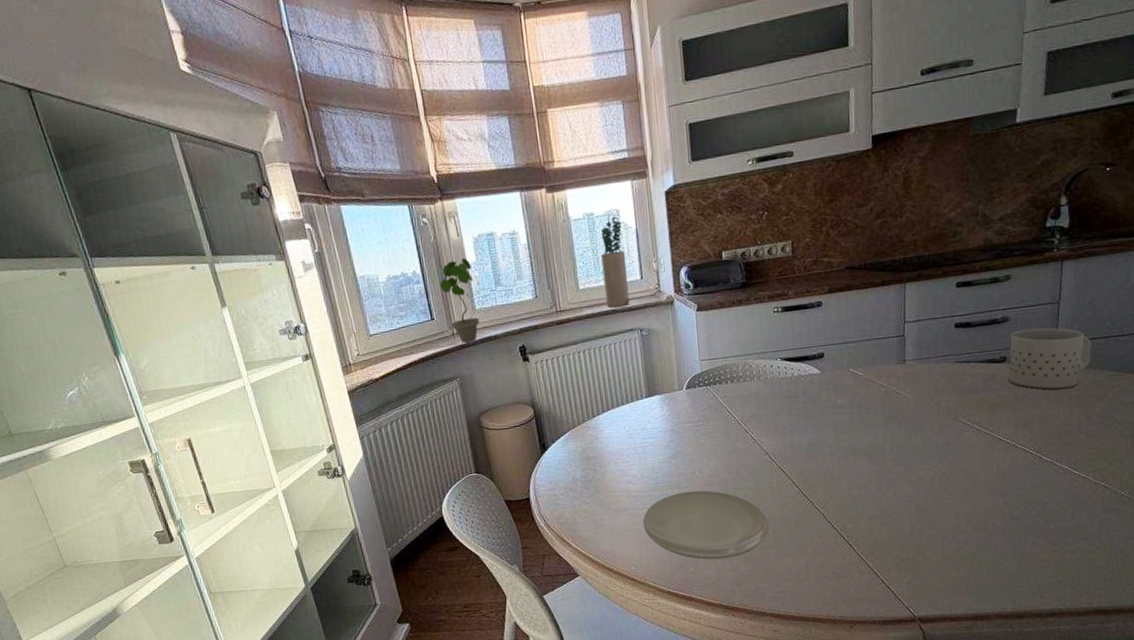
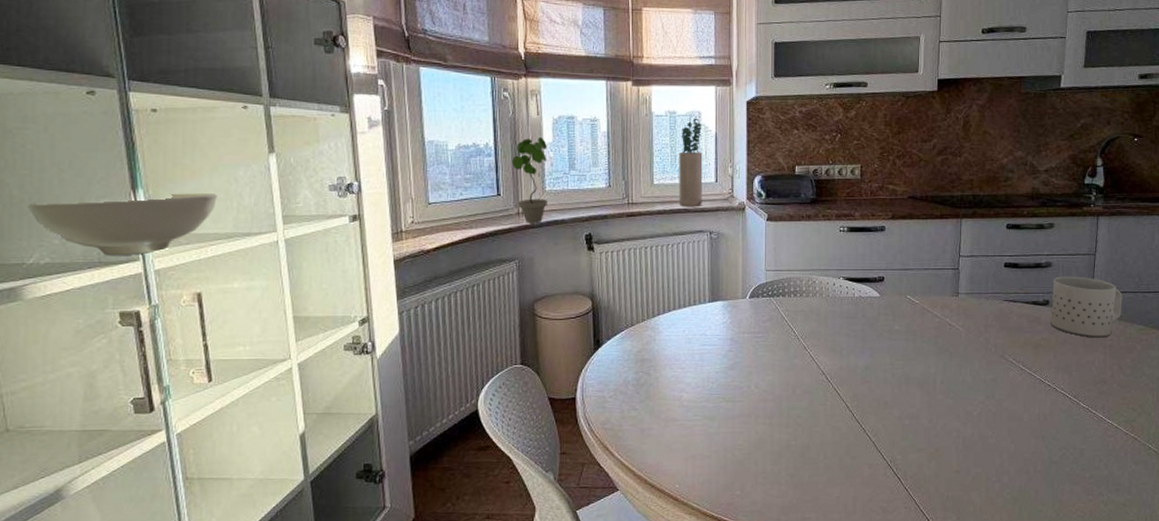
decorative bowl: none [36,350,187,416] -> present [27,193,217,256]
plate: present [642,490,769,560] -> none [692,406,819,483]

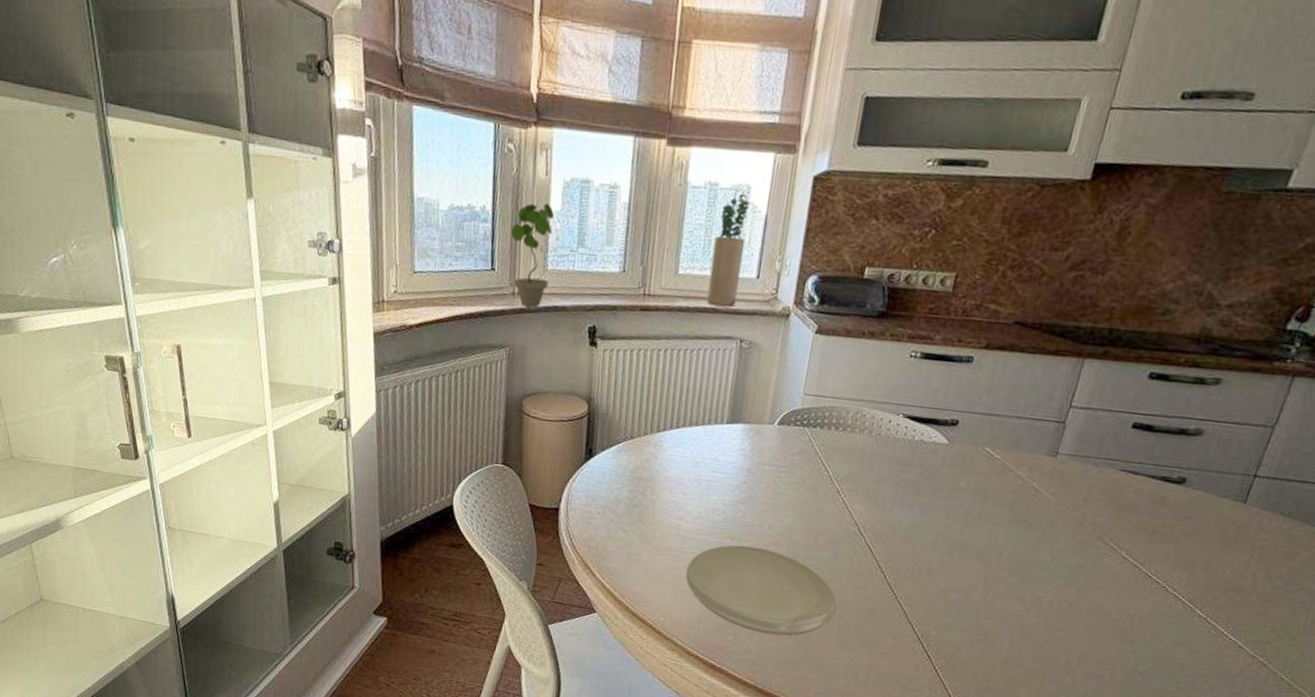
decorative bowl: present [27,193,217,256] -> none [17,232,195,298]
plate: none [692,406,819,483] -> present [685,545,837,636]
mug: present [1050,276,1122,338] -> none [1180,449,1301,536]

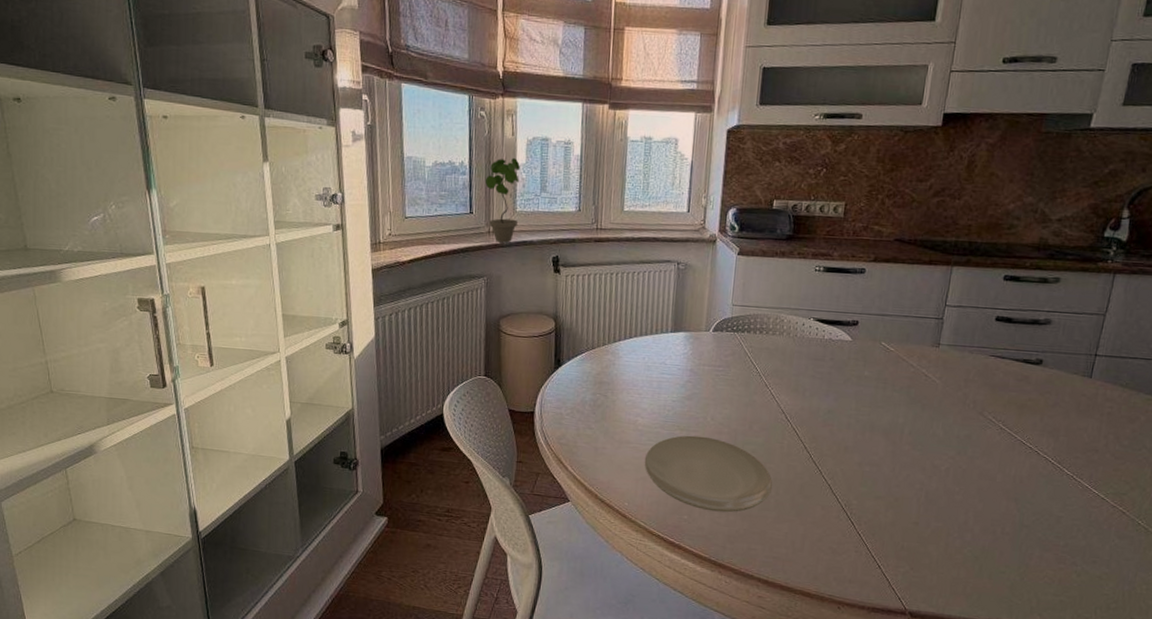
vase: present [706,191,750,307] -> none [648,143,678,237]

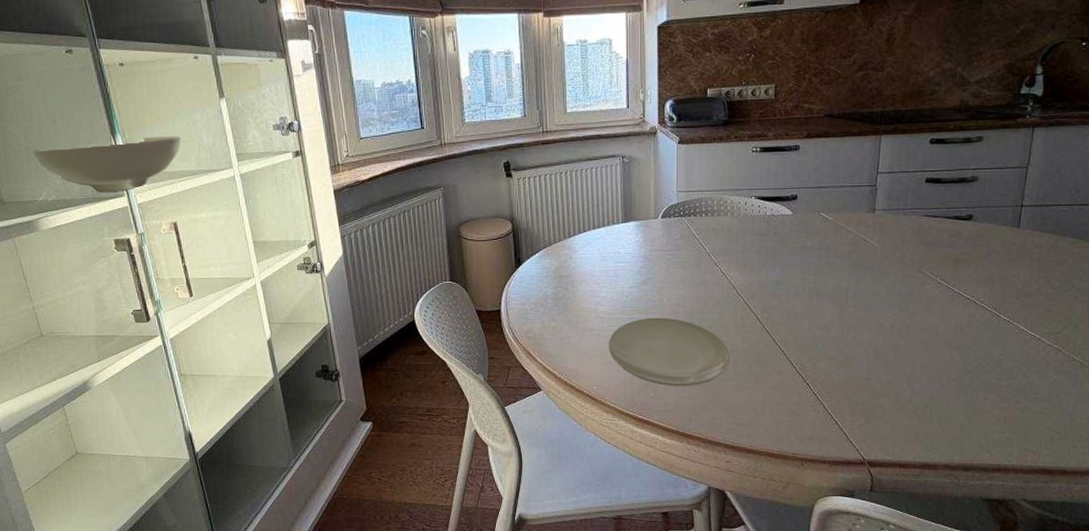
decorative bowl: none [62,194,218,249] -> present [32,136,181,193]
potted plant: present [485,158,520,243] -> none [433,72,467,154]

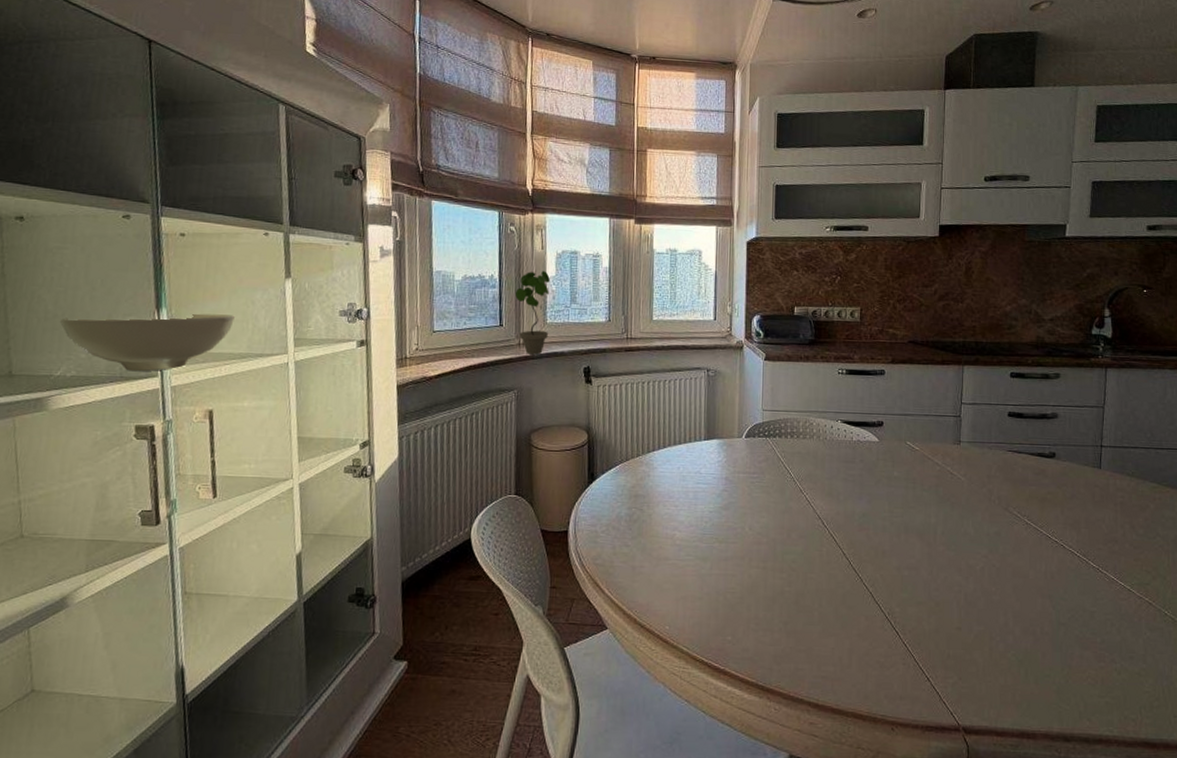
potted plant: none [433,72,467,154] -> present [515,271,550,355]
plate: present [608,317,730,387] -> none [684,547,814,630]

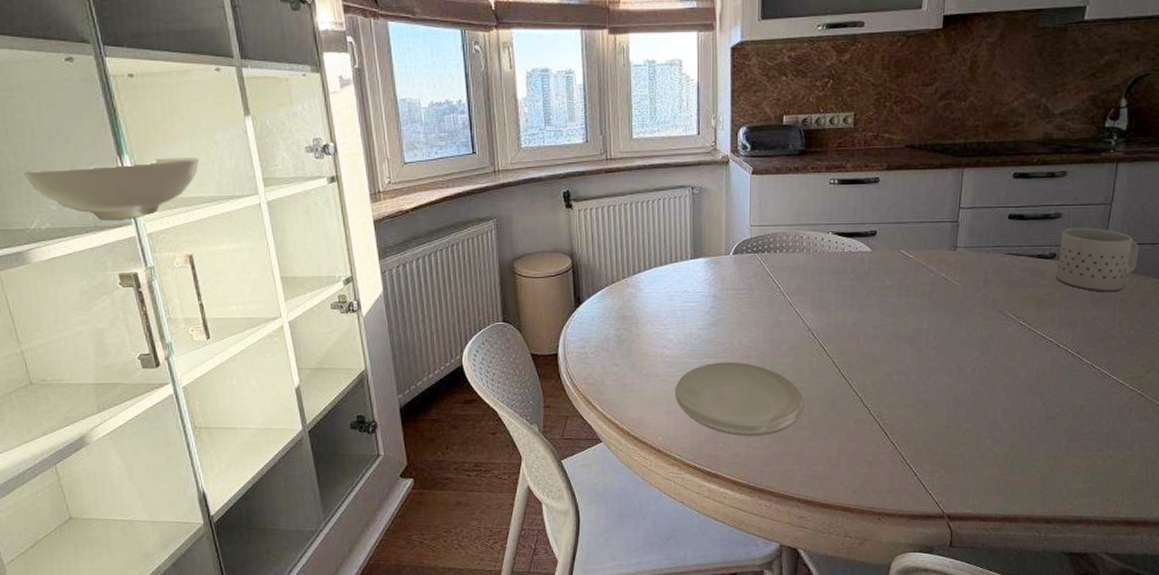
potted plant: present [515,271,550,355] -> none [486,92,523,181]
plate: none [684,547,814,630] -> present [674,362,804,437]
mug: none [1057,428,1134,495] -> present [1056,227,1139,292]

